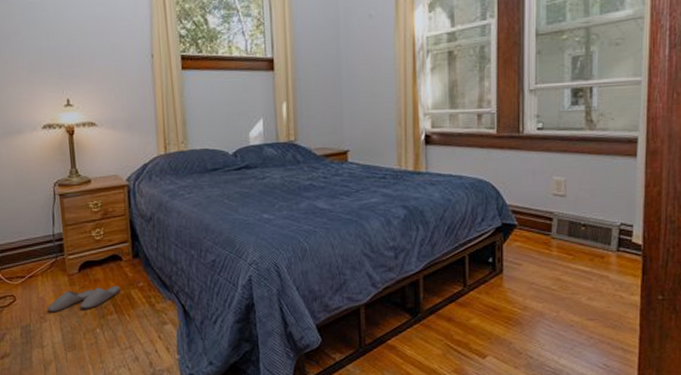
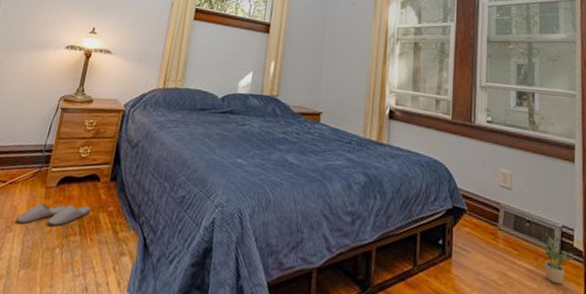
potted plant: none [600,233,634,280] -> present [544,232,576,285]

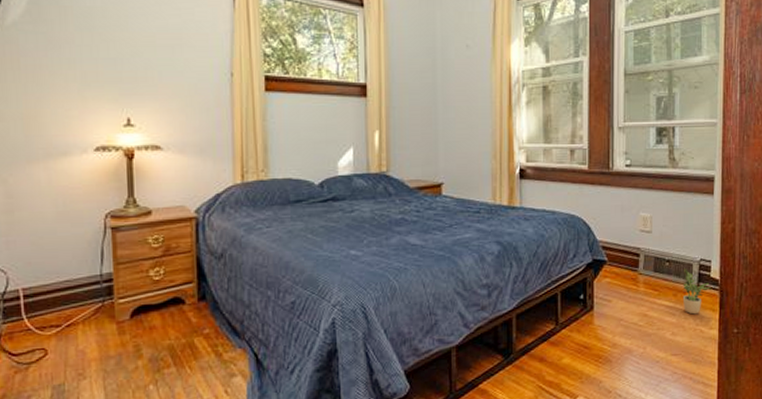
slippers: present [16,203,91,226] -> none [88,333,182,367]

